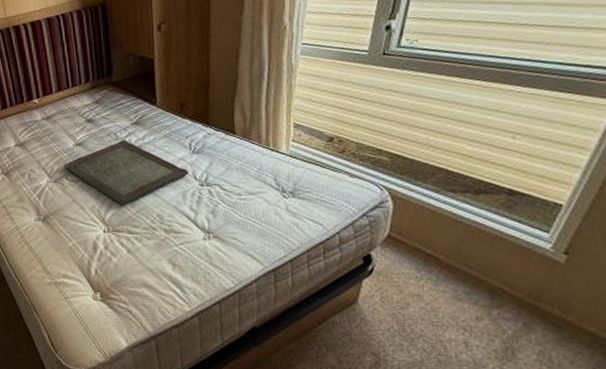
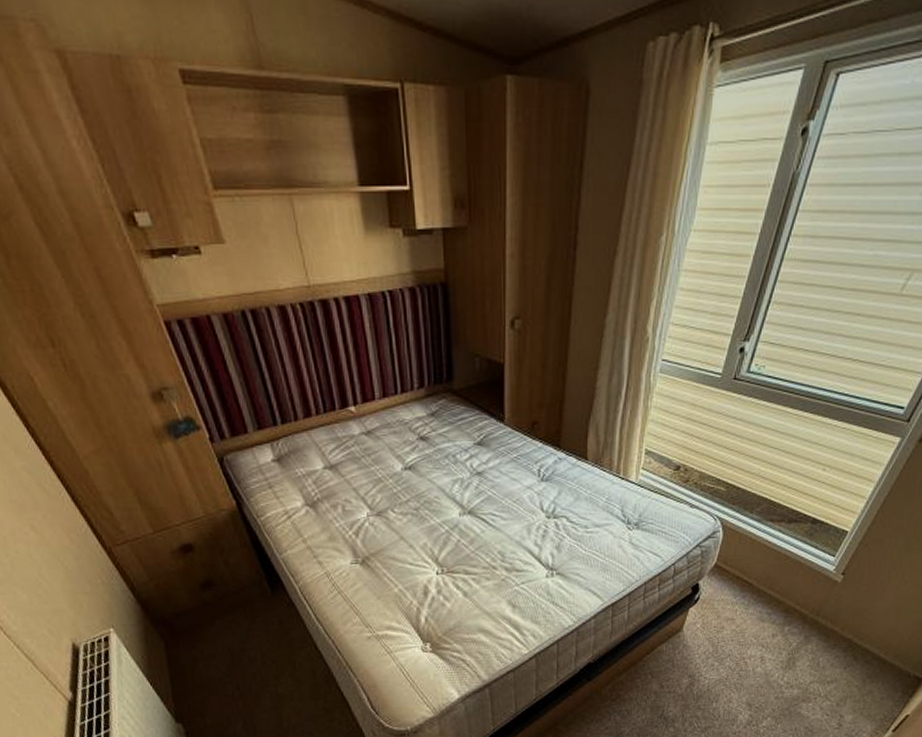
serving tray: present [64,140,189,205] -> none [389,464,535,542]

